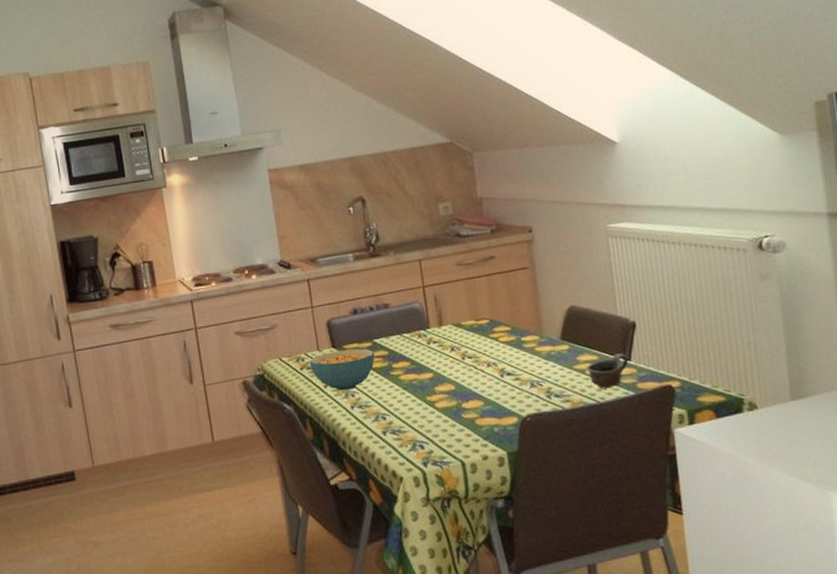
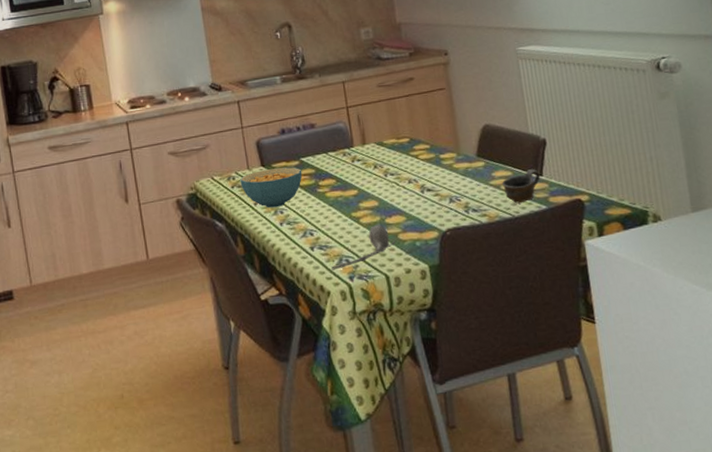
spoon: none [404,409,473,456] -> present [331,225,396,271]

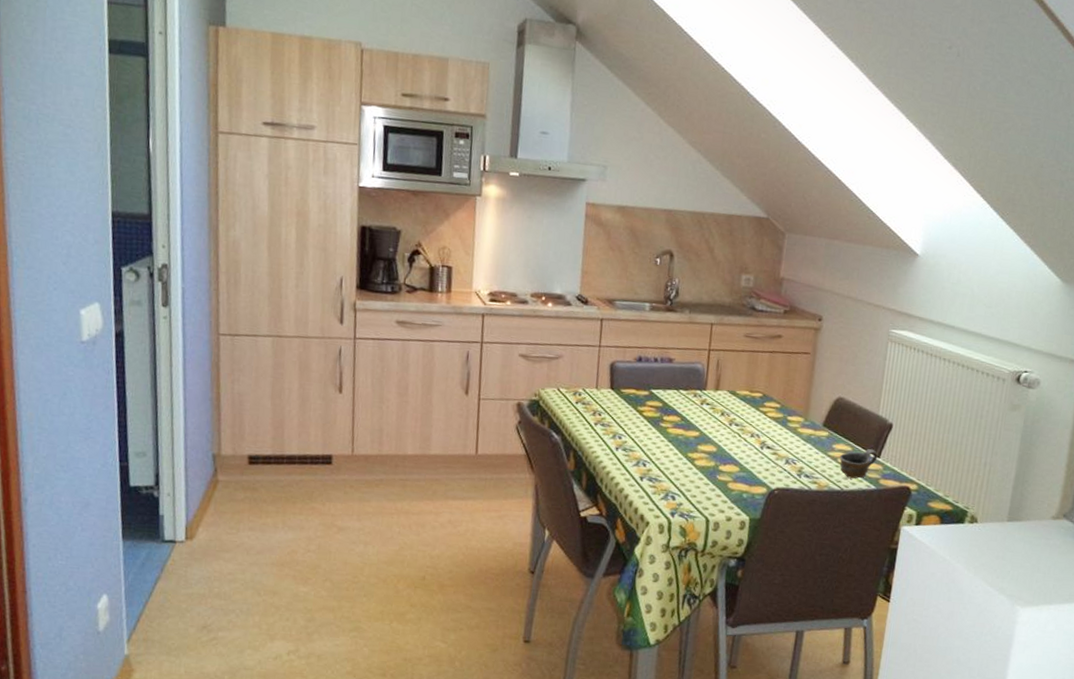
cereal bowl: present [240,167,302,208] -> none [585,392,650,432]
spoon: present [331,225,396,271] -> none [655,469,724,504]

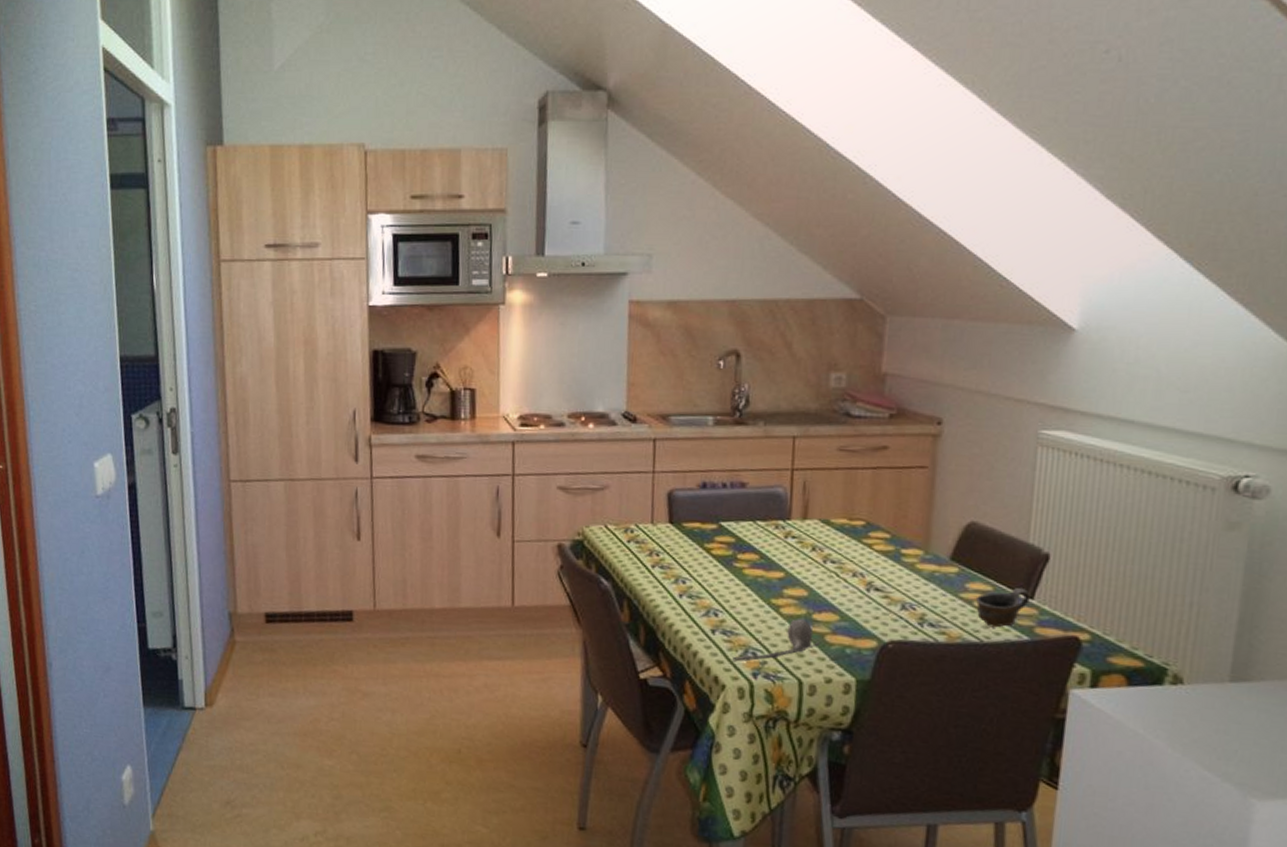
spoon: none [655,469,724,504] -> present [732,619,820,662]

